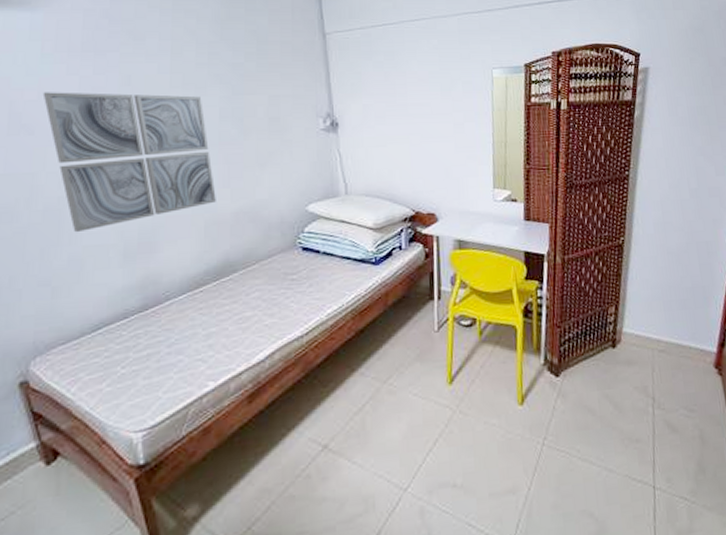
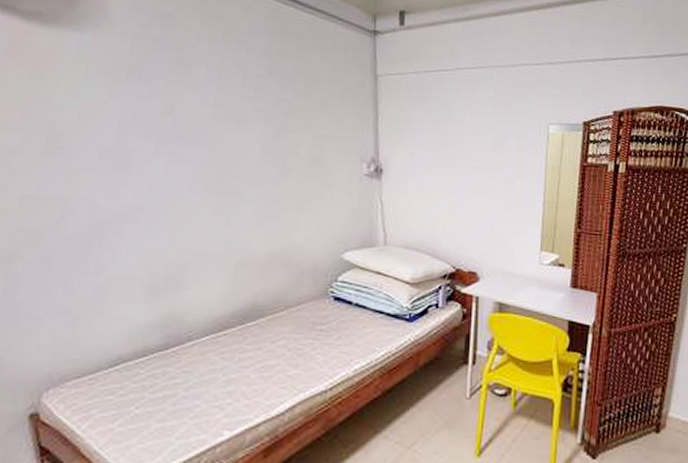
wall art: present [42,92,216,233] -> none [83,115,250,263]

